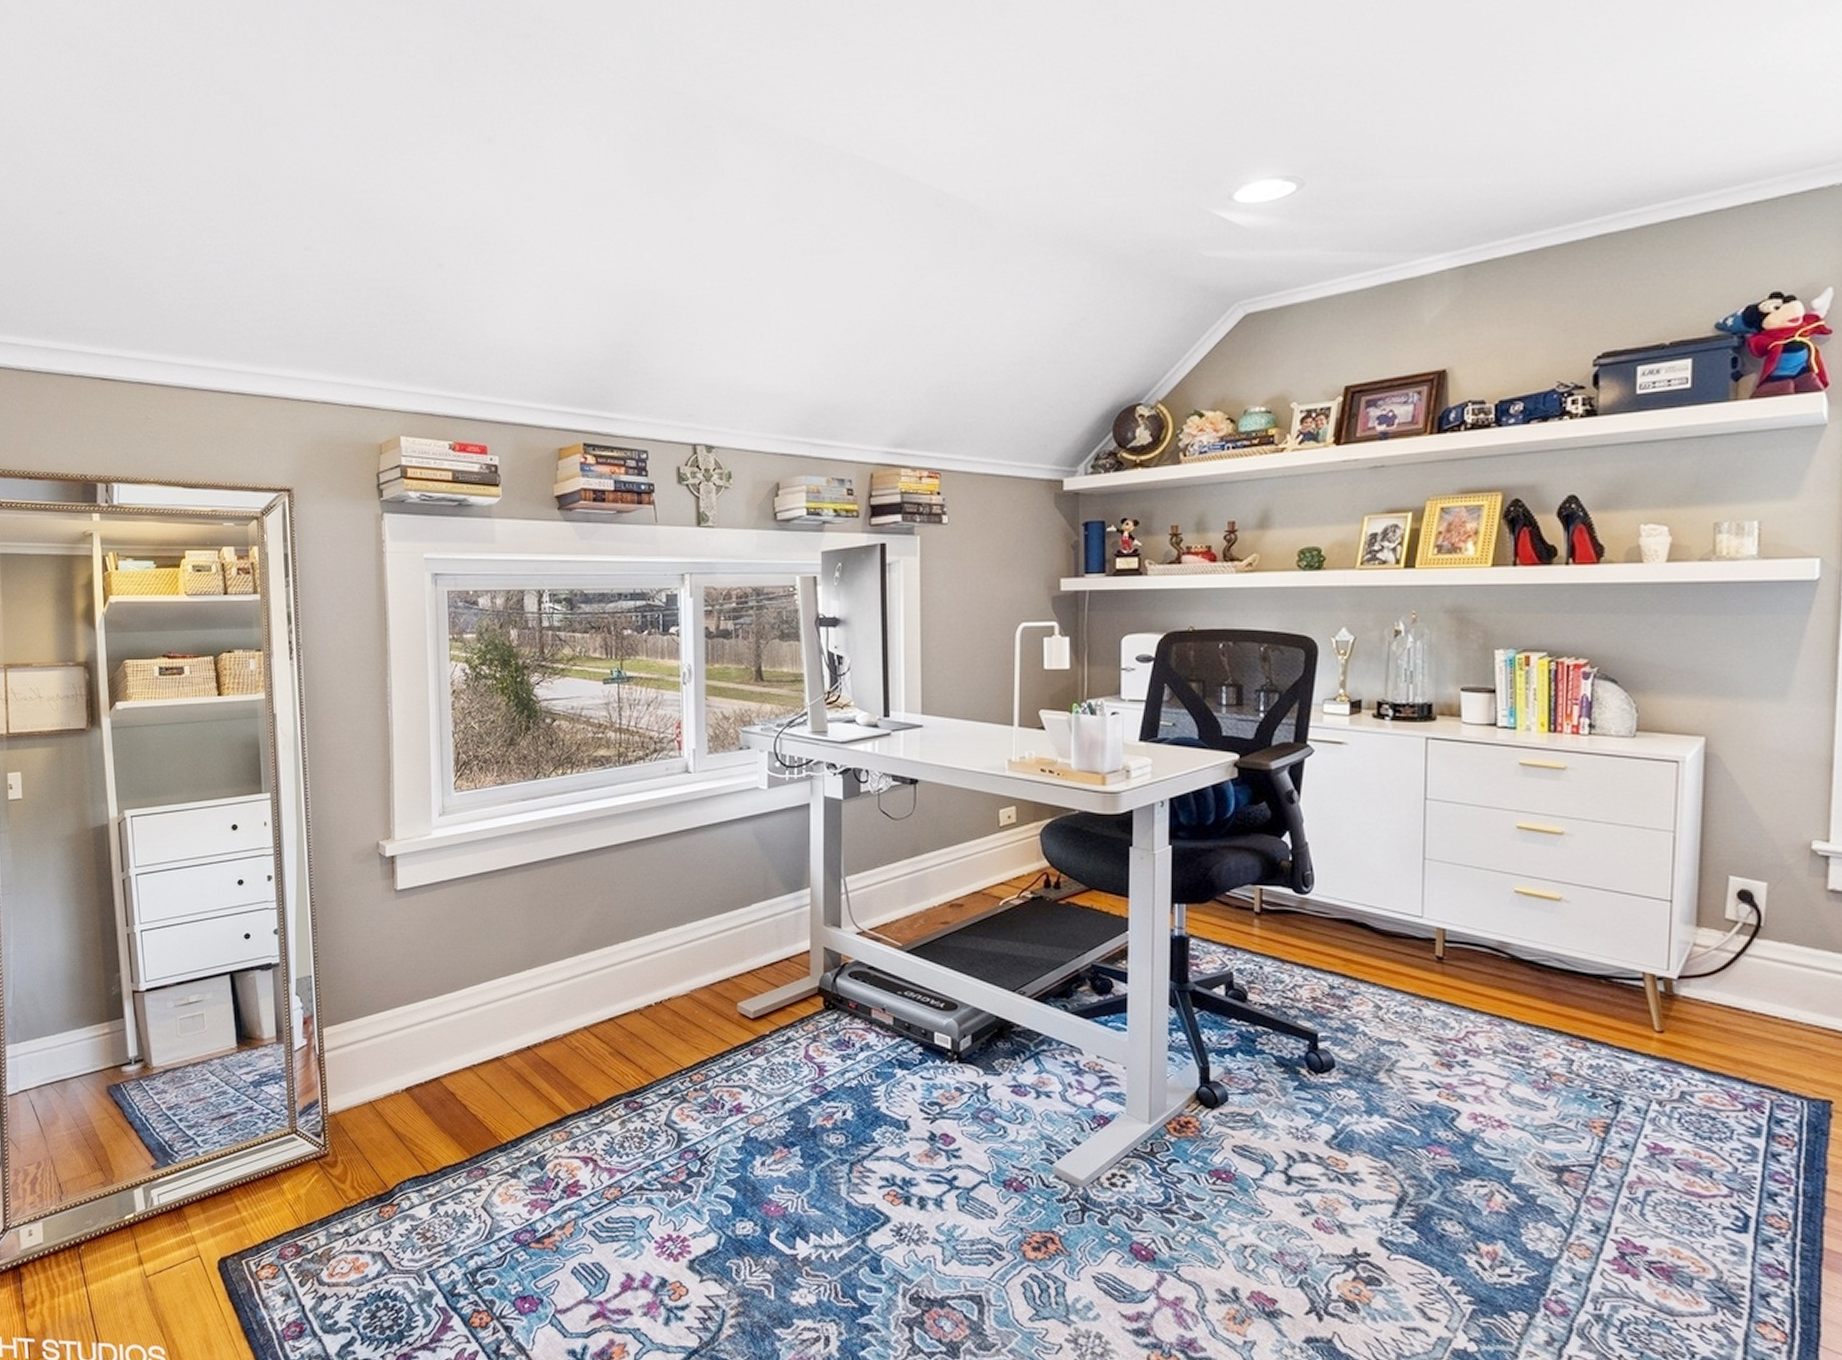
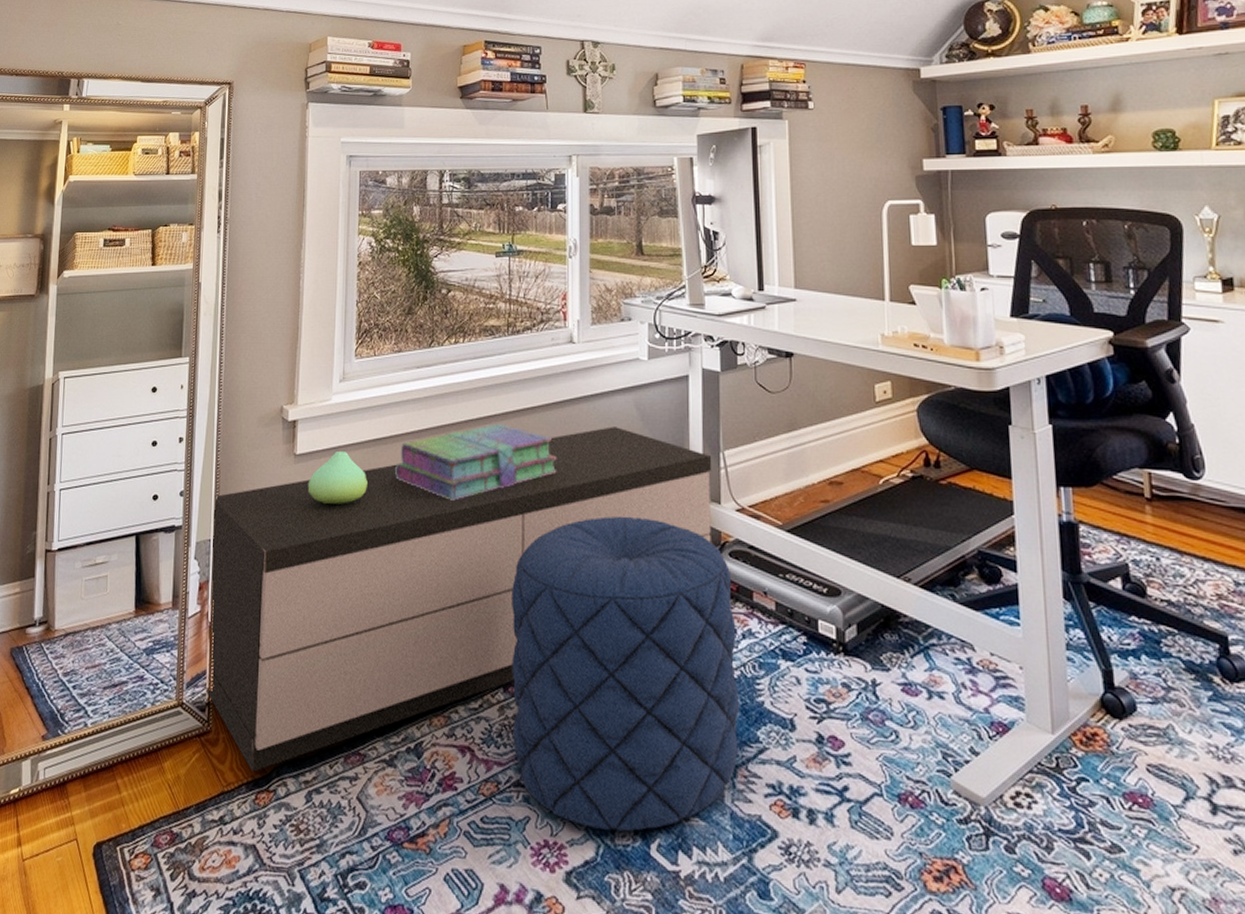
storage bench: none [312,856,833,1189] -> present [205,426,712,772]
plush toy: none [411,886,476,938] -> present [307,452,368,504]
stack of books: none [504,855,674,931] -> present [395,423,557,501]
pouf: none [630,941,857,1224] -> present [512,516,740,832]

